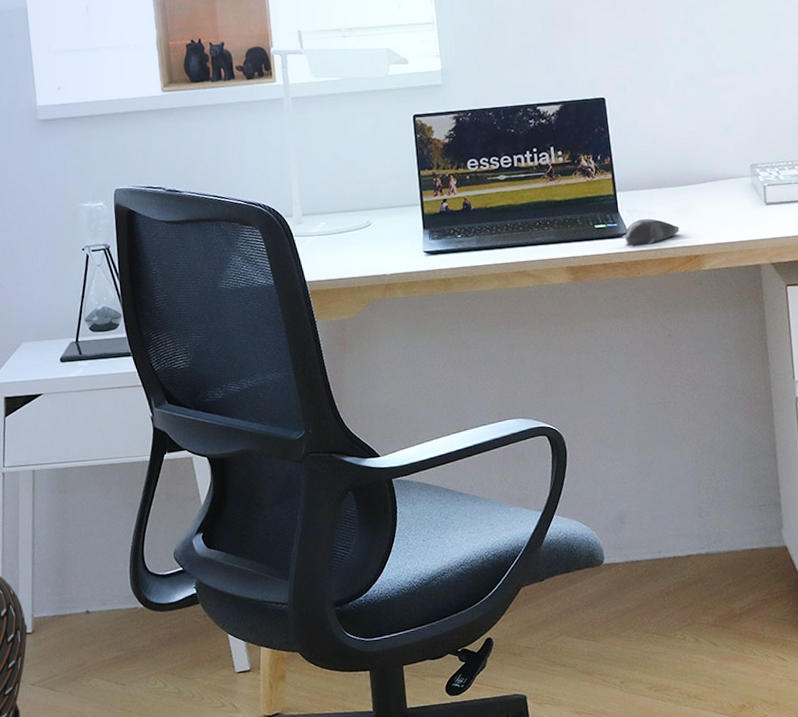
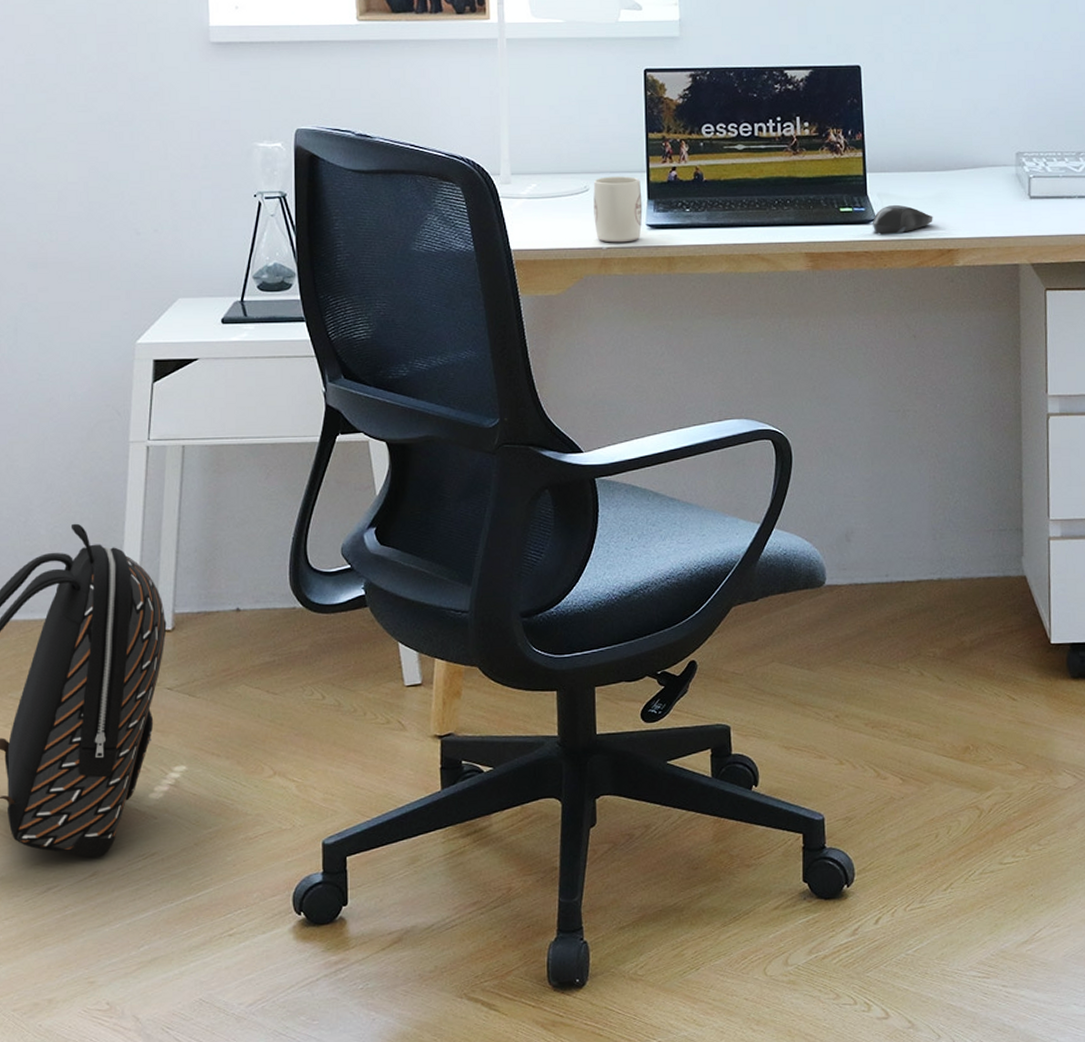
mug: none [374,210,420,270] -> present [593,176,643,243]

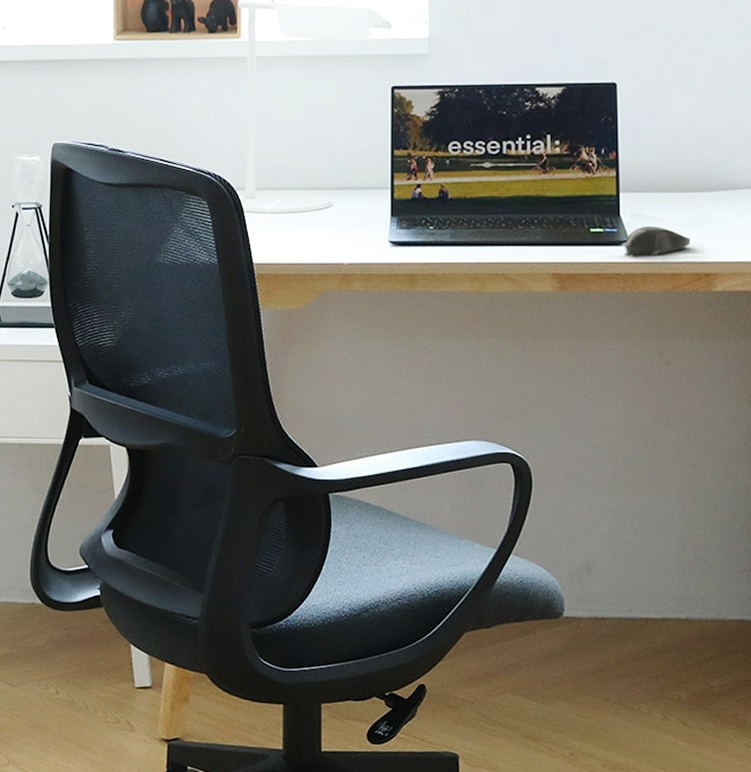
mug: present [593,176,643,243] -> none [336,193,386,259]

